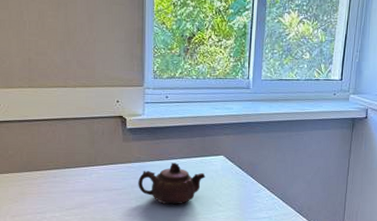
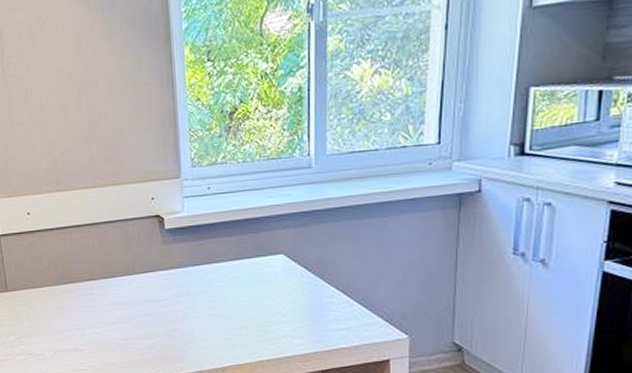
teapot: present [138,163,206,205] -> none [183,266,263,317]

